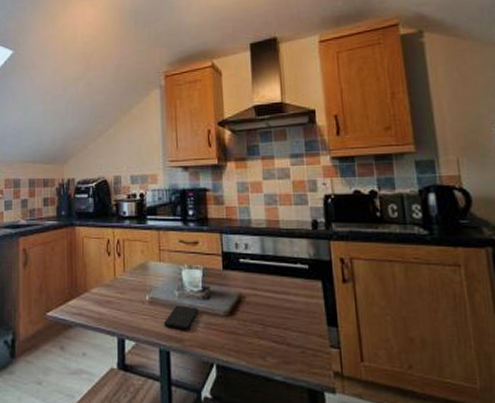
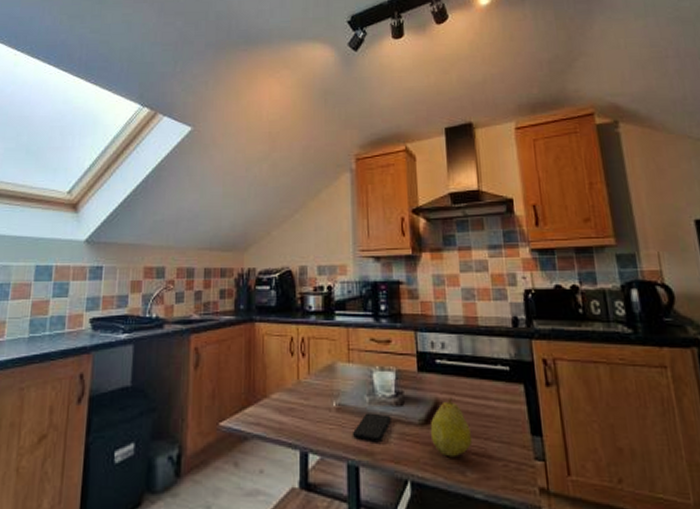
fruit: none [234,291,273,345] -> present [430,396,473,457]

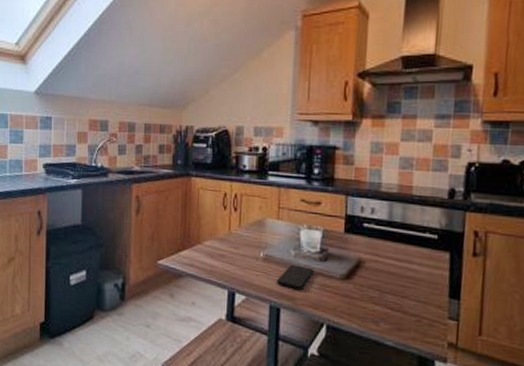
fruit: present [430,396,473,457] -> none [349,257,390,310]

